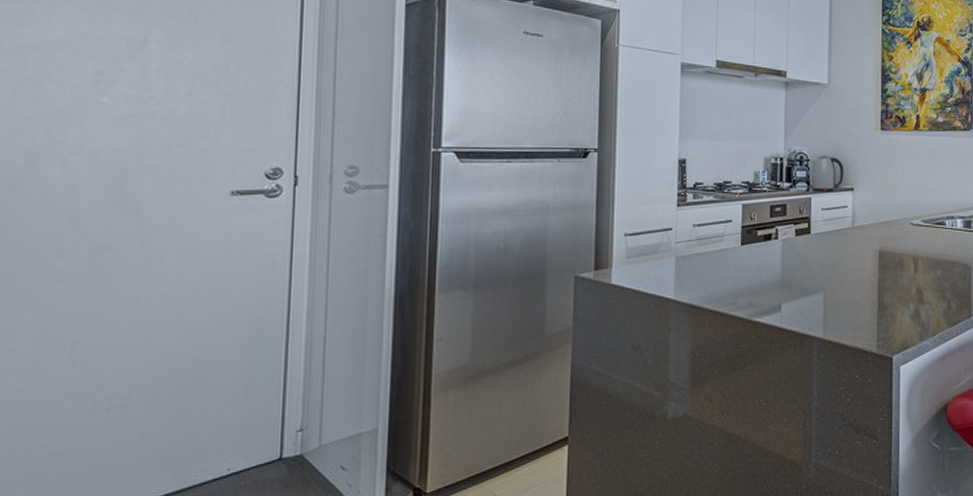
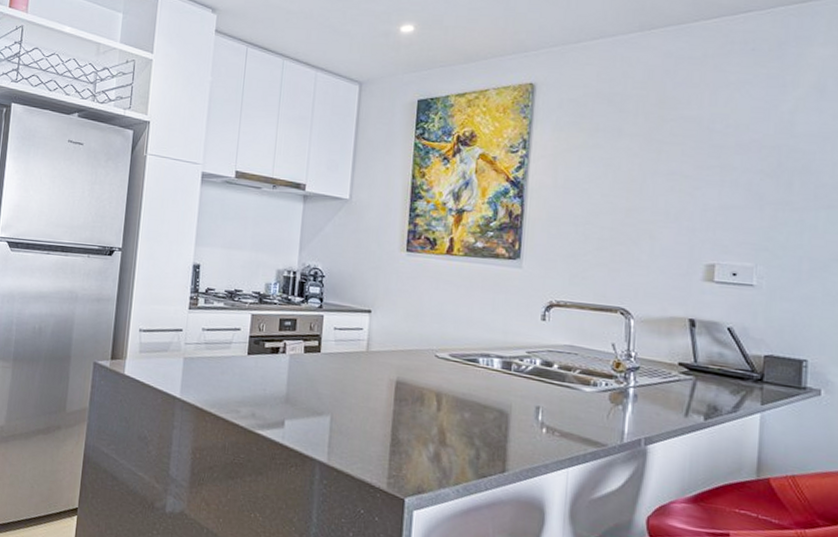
kettle: present [812,156,844,193] -> none [324,273,362,312]

